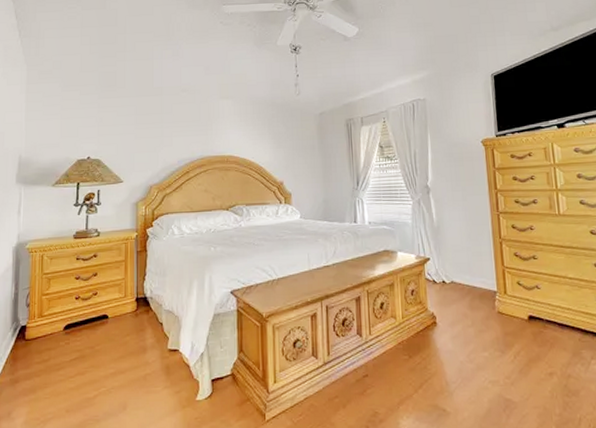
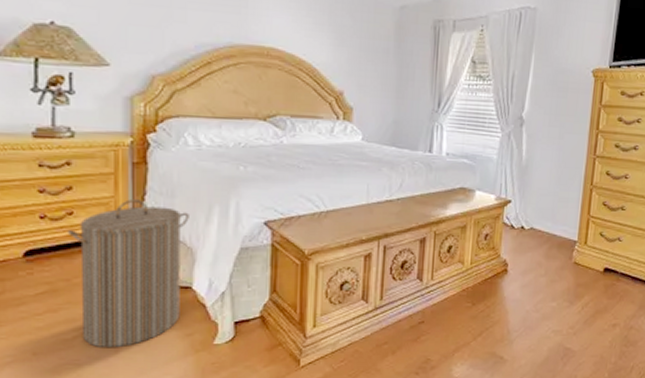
laundry hamper: none [93,280,176,406] -> present [67,199,189,348]

